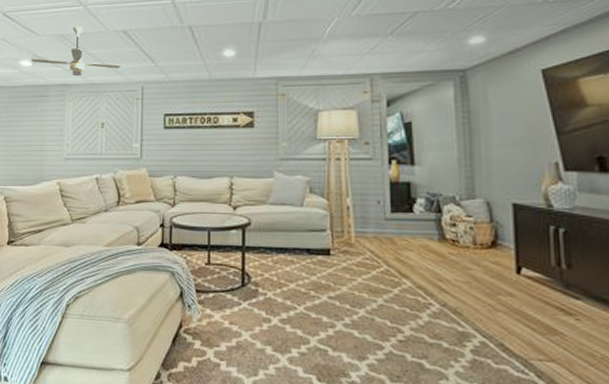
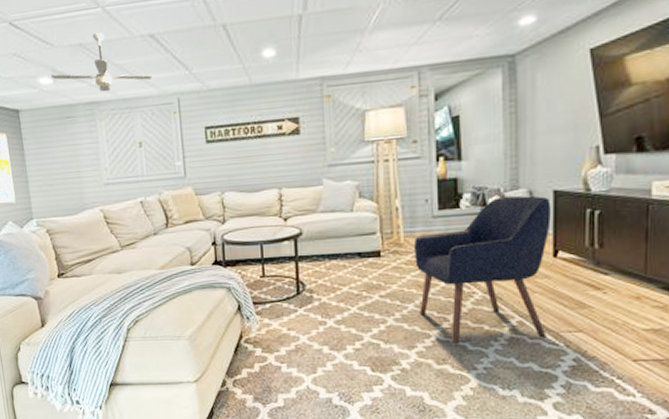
chair: none [365,204,514,365] -> present [413,195,551,345]

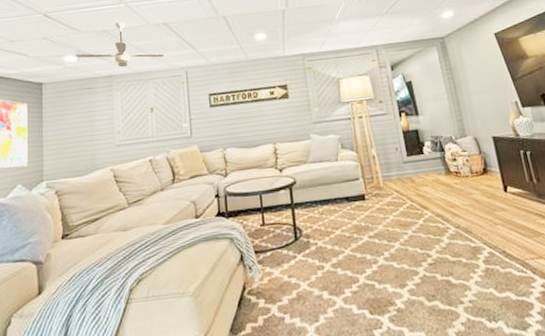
chair: present [413,195,551,345] -> none [391,141,515,280]

